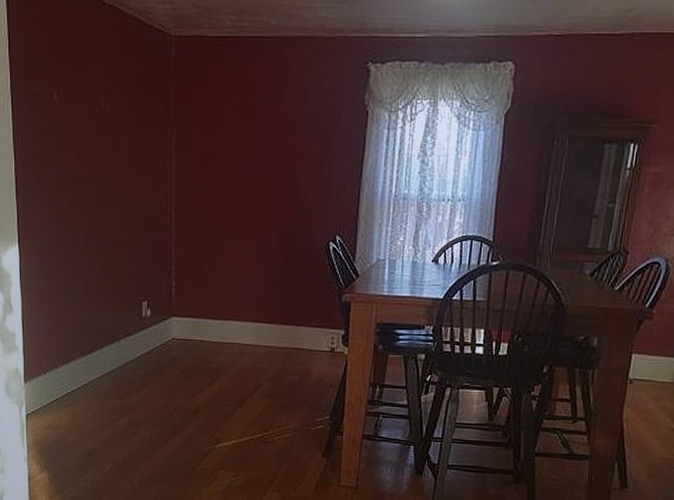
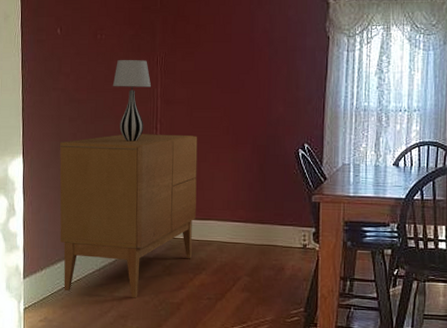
sideboard: none [61,221,217,405] -> present [60,134,198,298]
table lamp: none [119,134,165,231] -> present [112,60,152,142]

